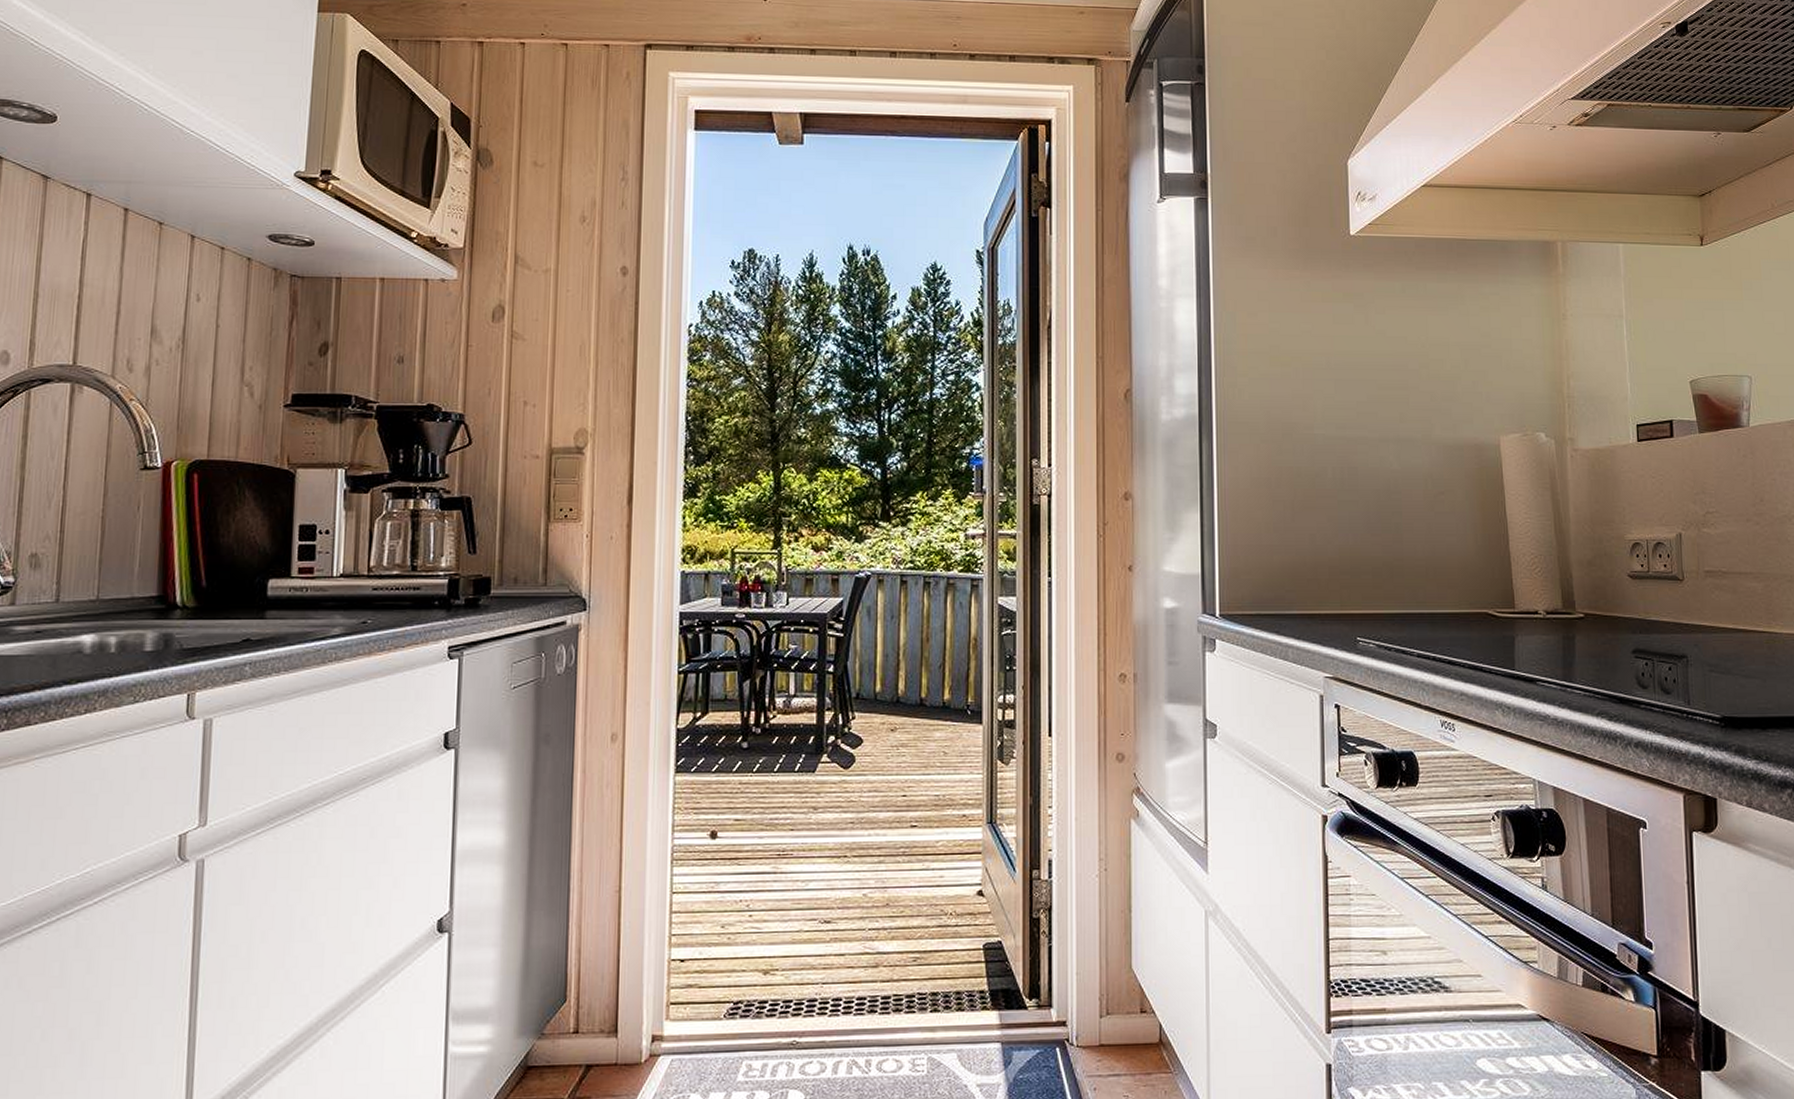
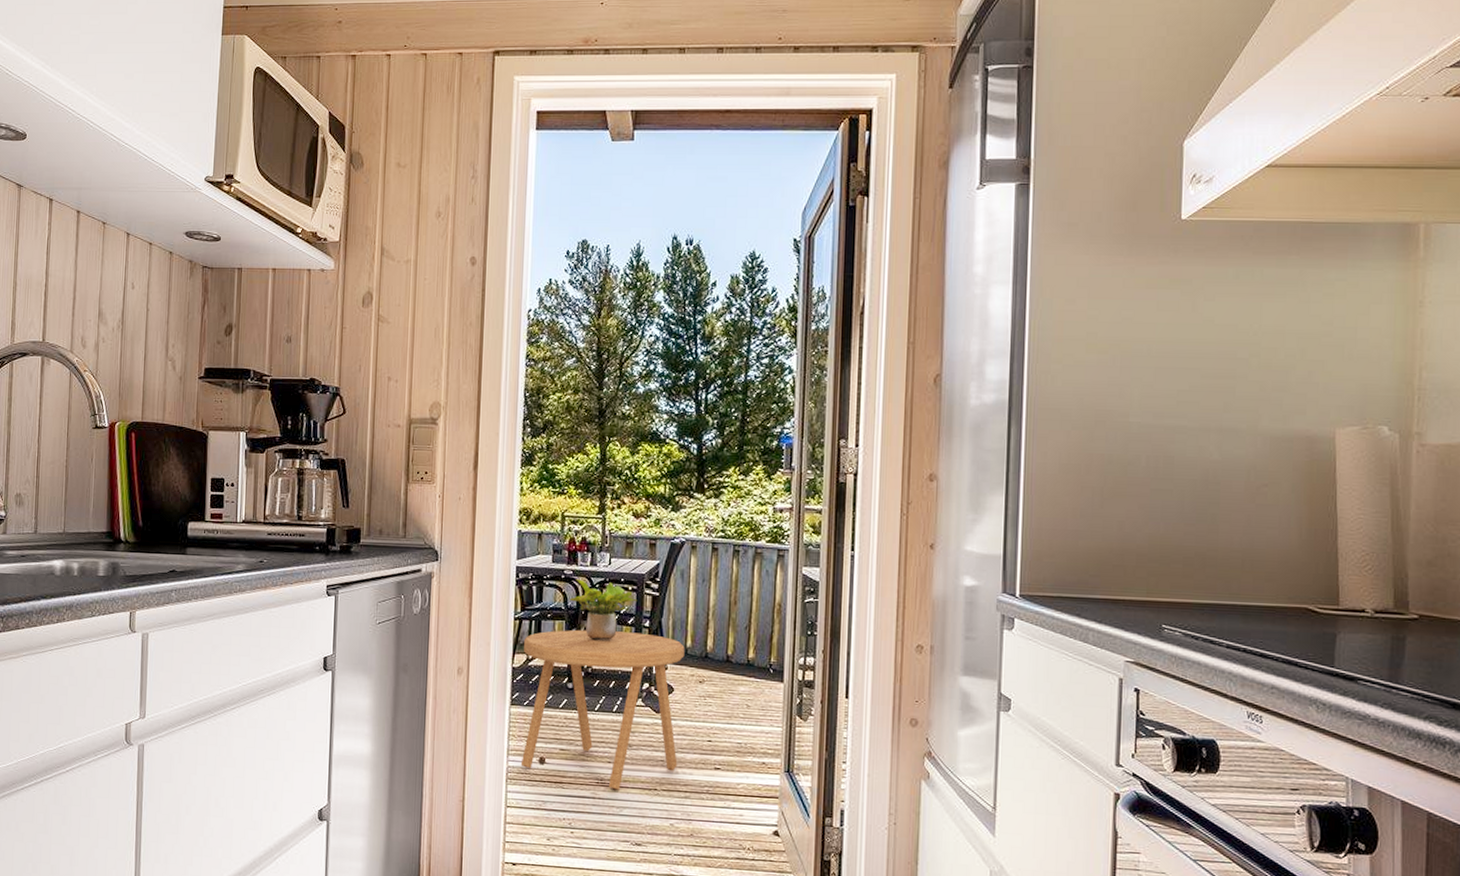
side table: none [688,679,874,861] -> present [520,629,685,790]
potted plant: none [741,622,820,690] -> present [569,578,638,640]

